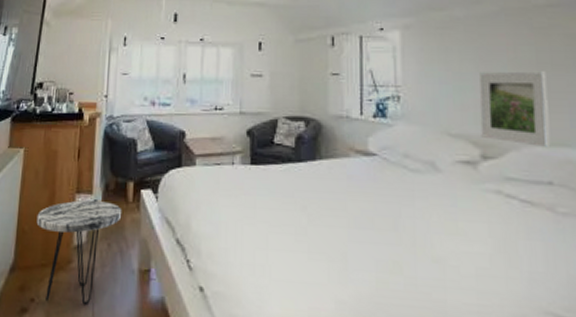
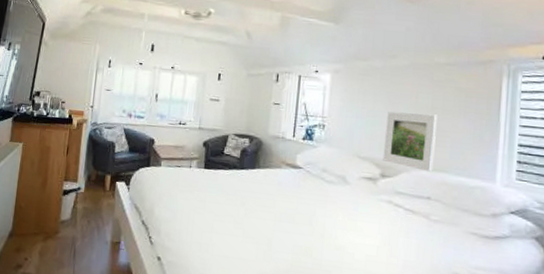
side table: present [36,200,122,306] -> none [31,186,101,266]

